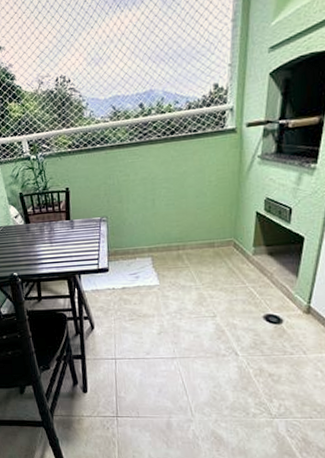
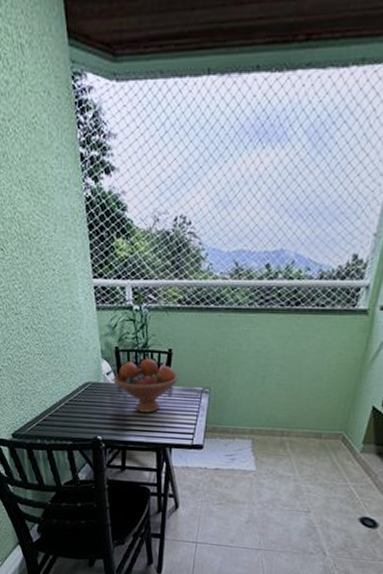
fruit bowl: none [21,198,78,247] -> present [113,358,179,413]

